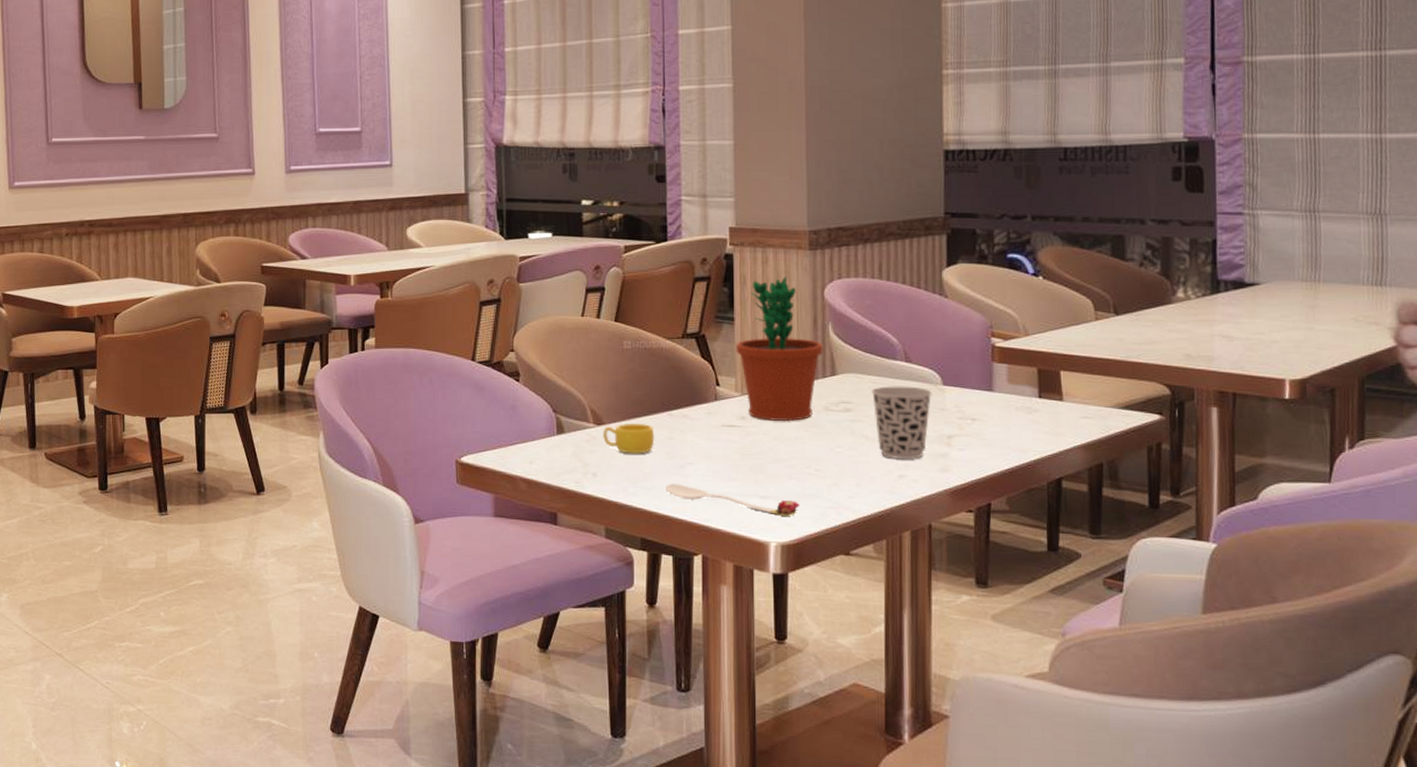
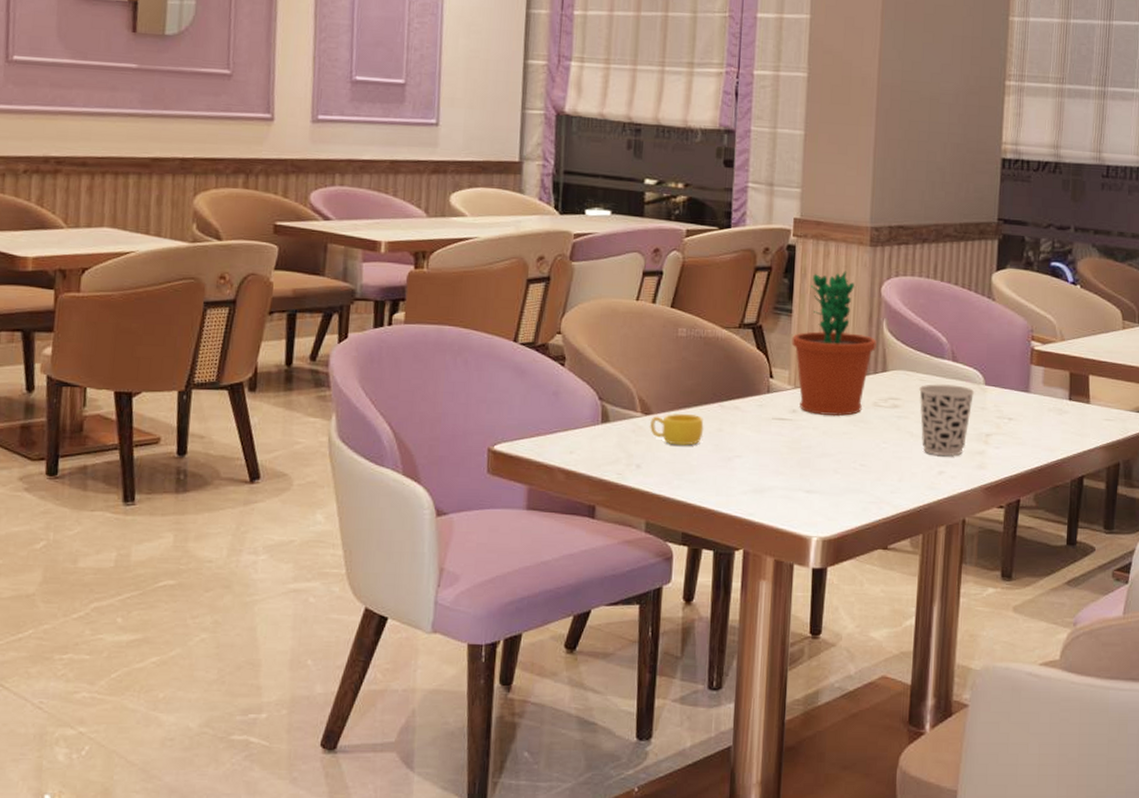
spoon: present [665,484,801,516] -> none [711,477,844,511]

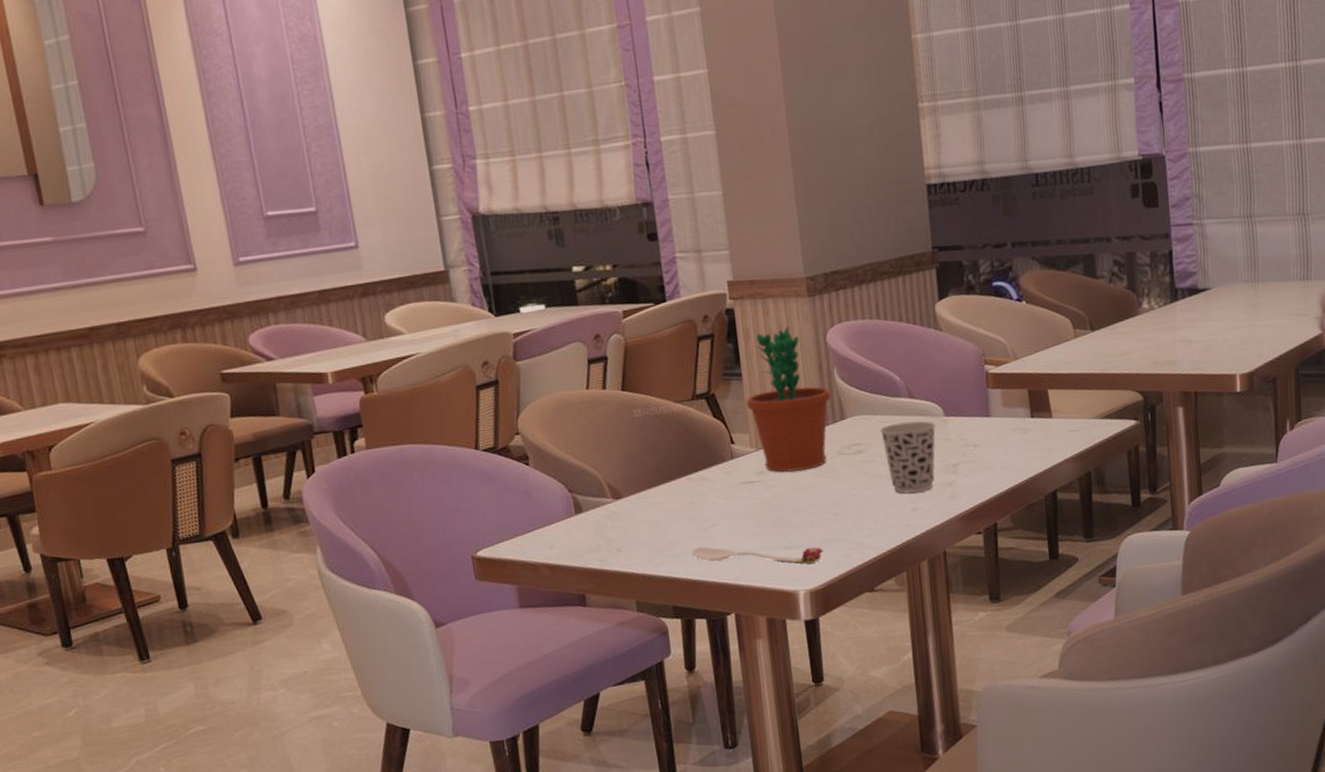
cup: present [650,413,704,446] -> none [622,490,677,525]
spoon: none [711,477,844,511] -> present [691,547,825,564]

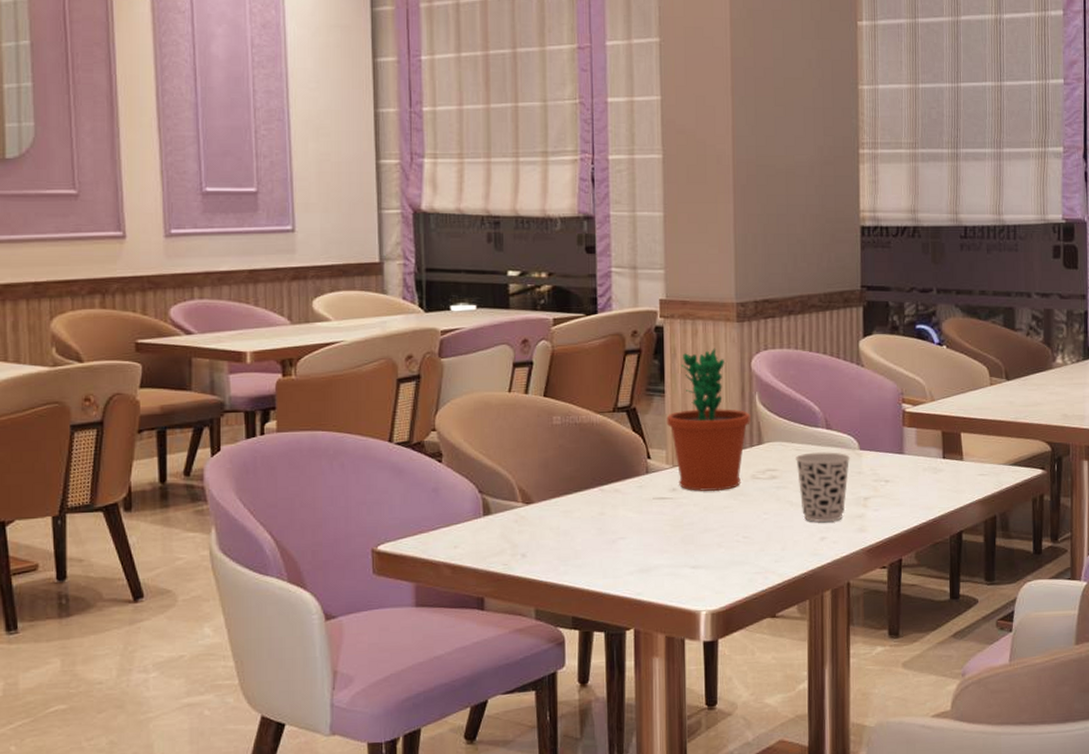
spoon: present [691,547,825,564] -> none [597,559,730,584]

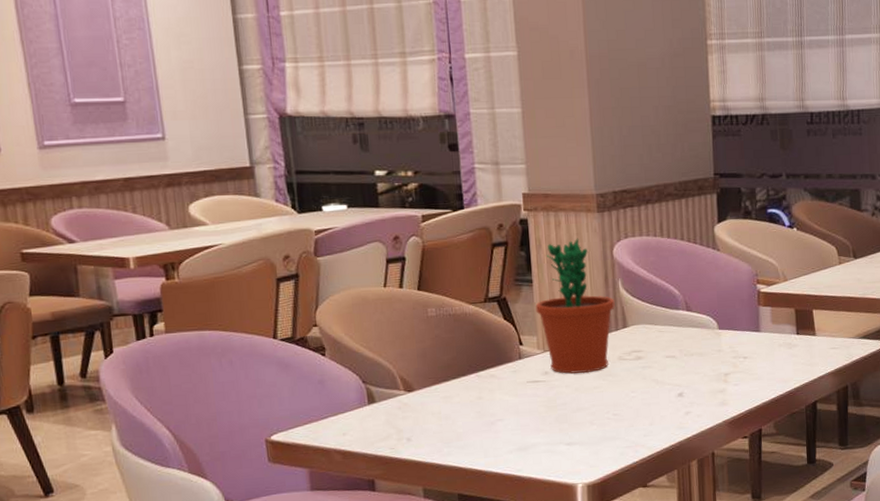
cup: present [794,452,851,522] -> none [658,332,710,398]

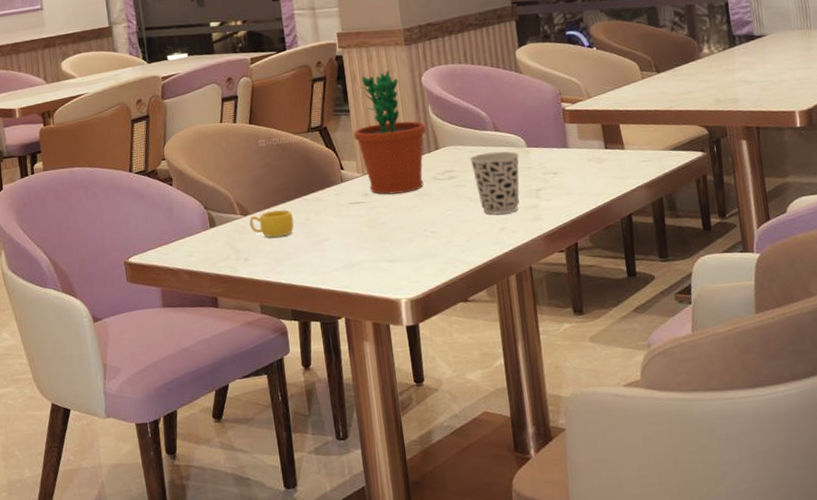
cup: none [414,386,465,417] -> present [249,209,295,238]
cup: none [658,332,710,398] -> present [469,151,520,215]

